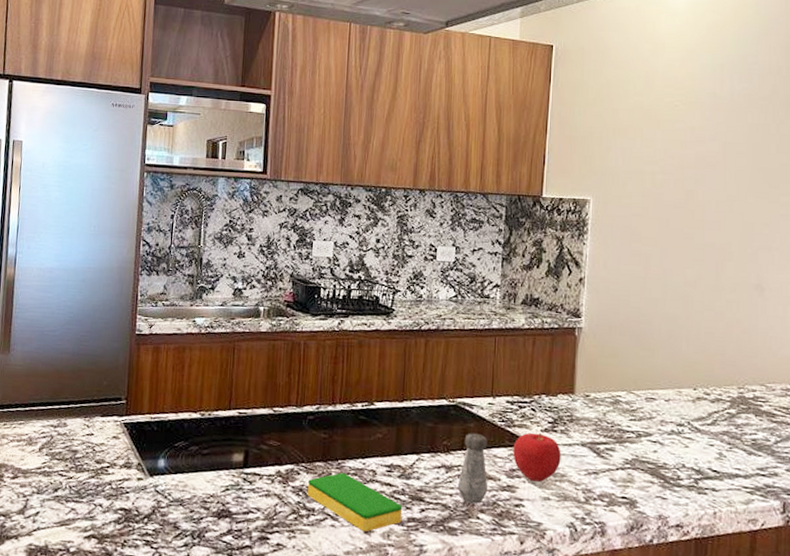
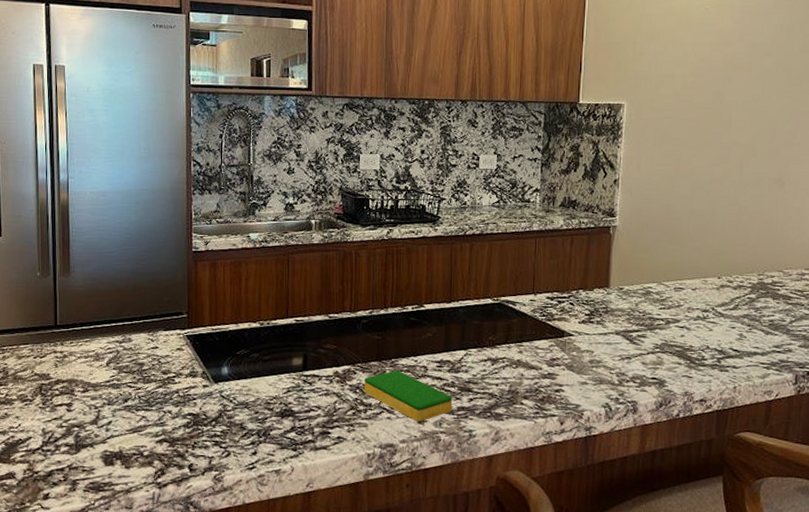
salt shaker: present [457,433,488,504] -> none [503,328,531,391]
apple: present [513,432,561,482] -> none [553,325,597,368]

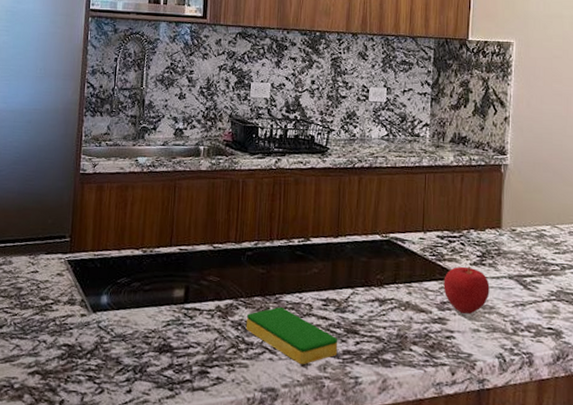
apple: none [553,325,597,368] -> present [443,266,490,314]

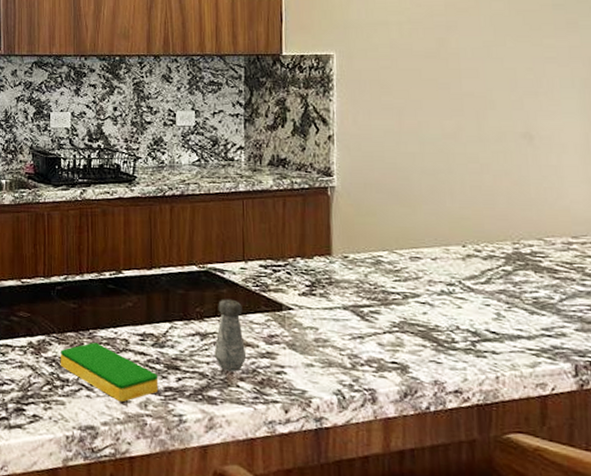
salt shaker: none [391,267,420,336] -> present [214,299,247,372]
apple: present [443,266,490,314] -> none [270,297,322,348]

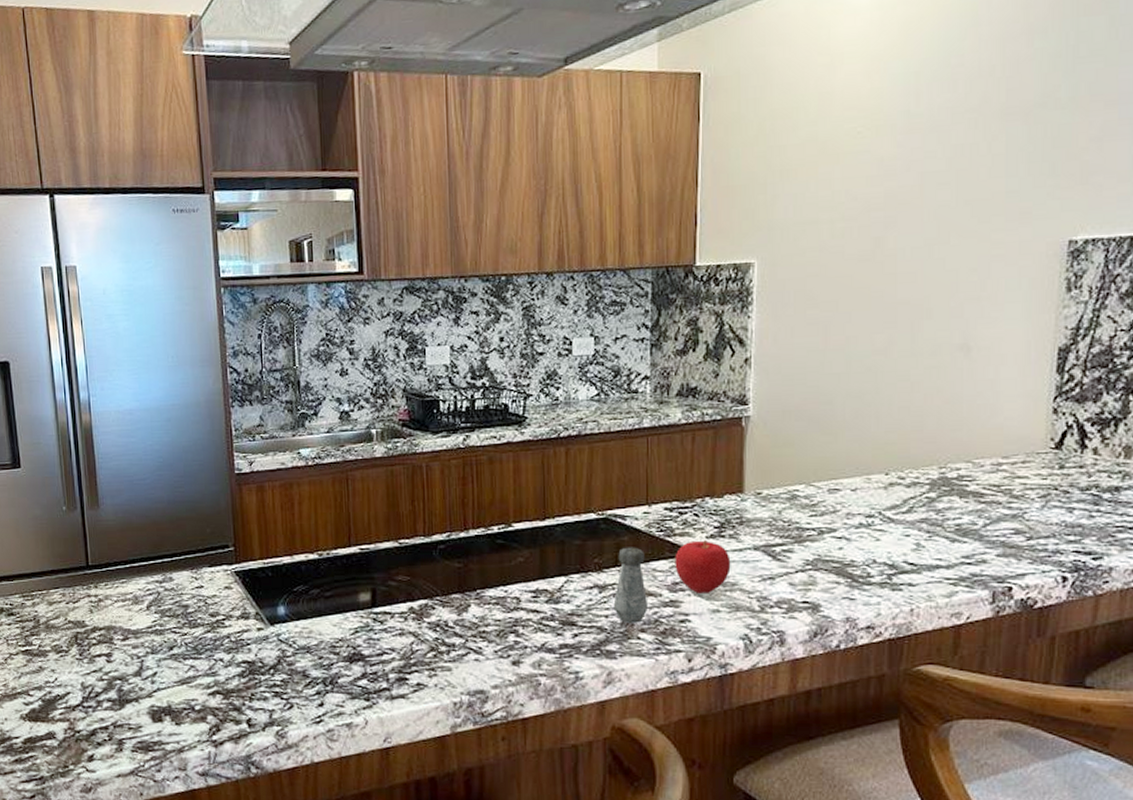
dish sponge: present [60,343,159,401] -> none [444,603,553,662]
apple: none [270,297,322,348] -> present [675,540,731,593]

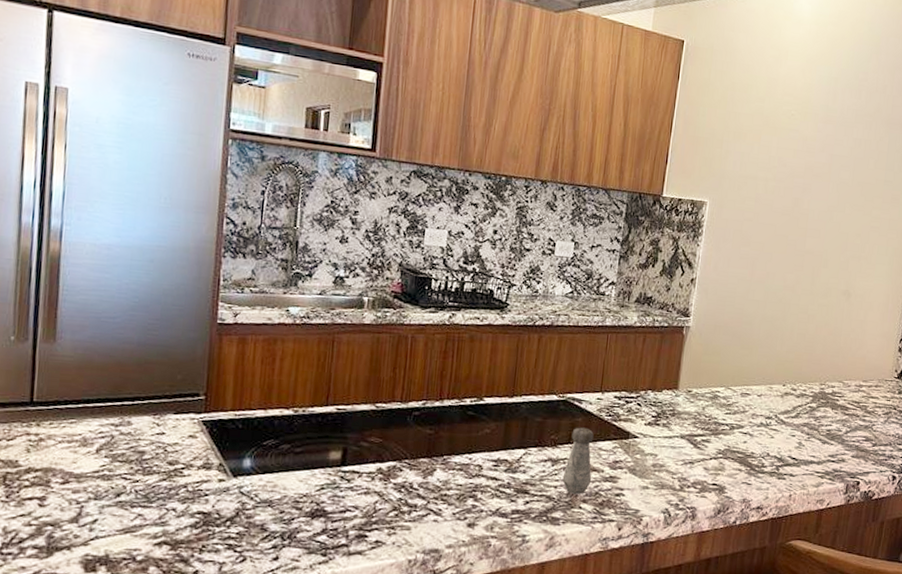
apple: present [675,540,731,593] -> none [617,426,662,472]

